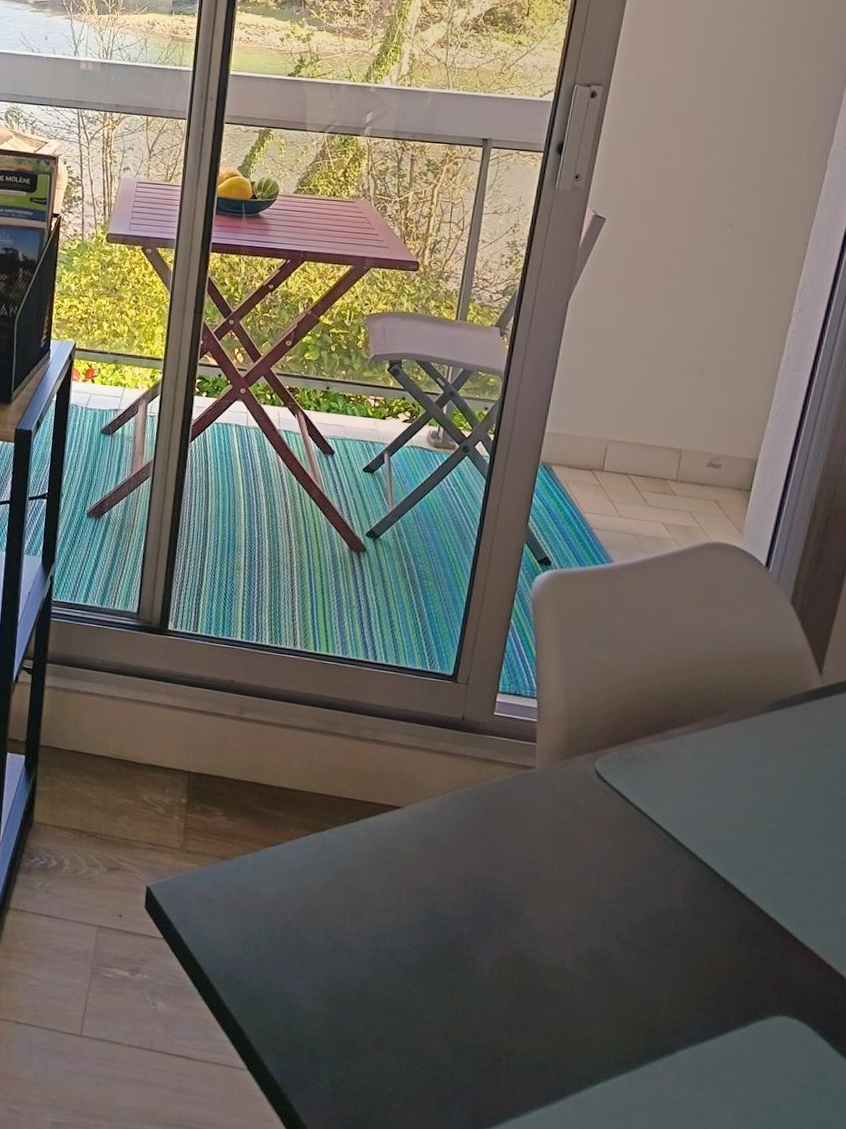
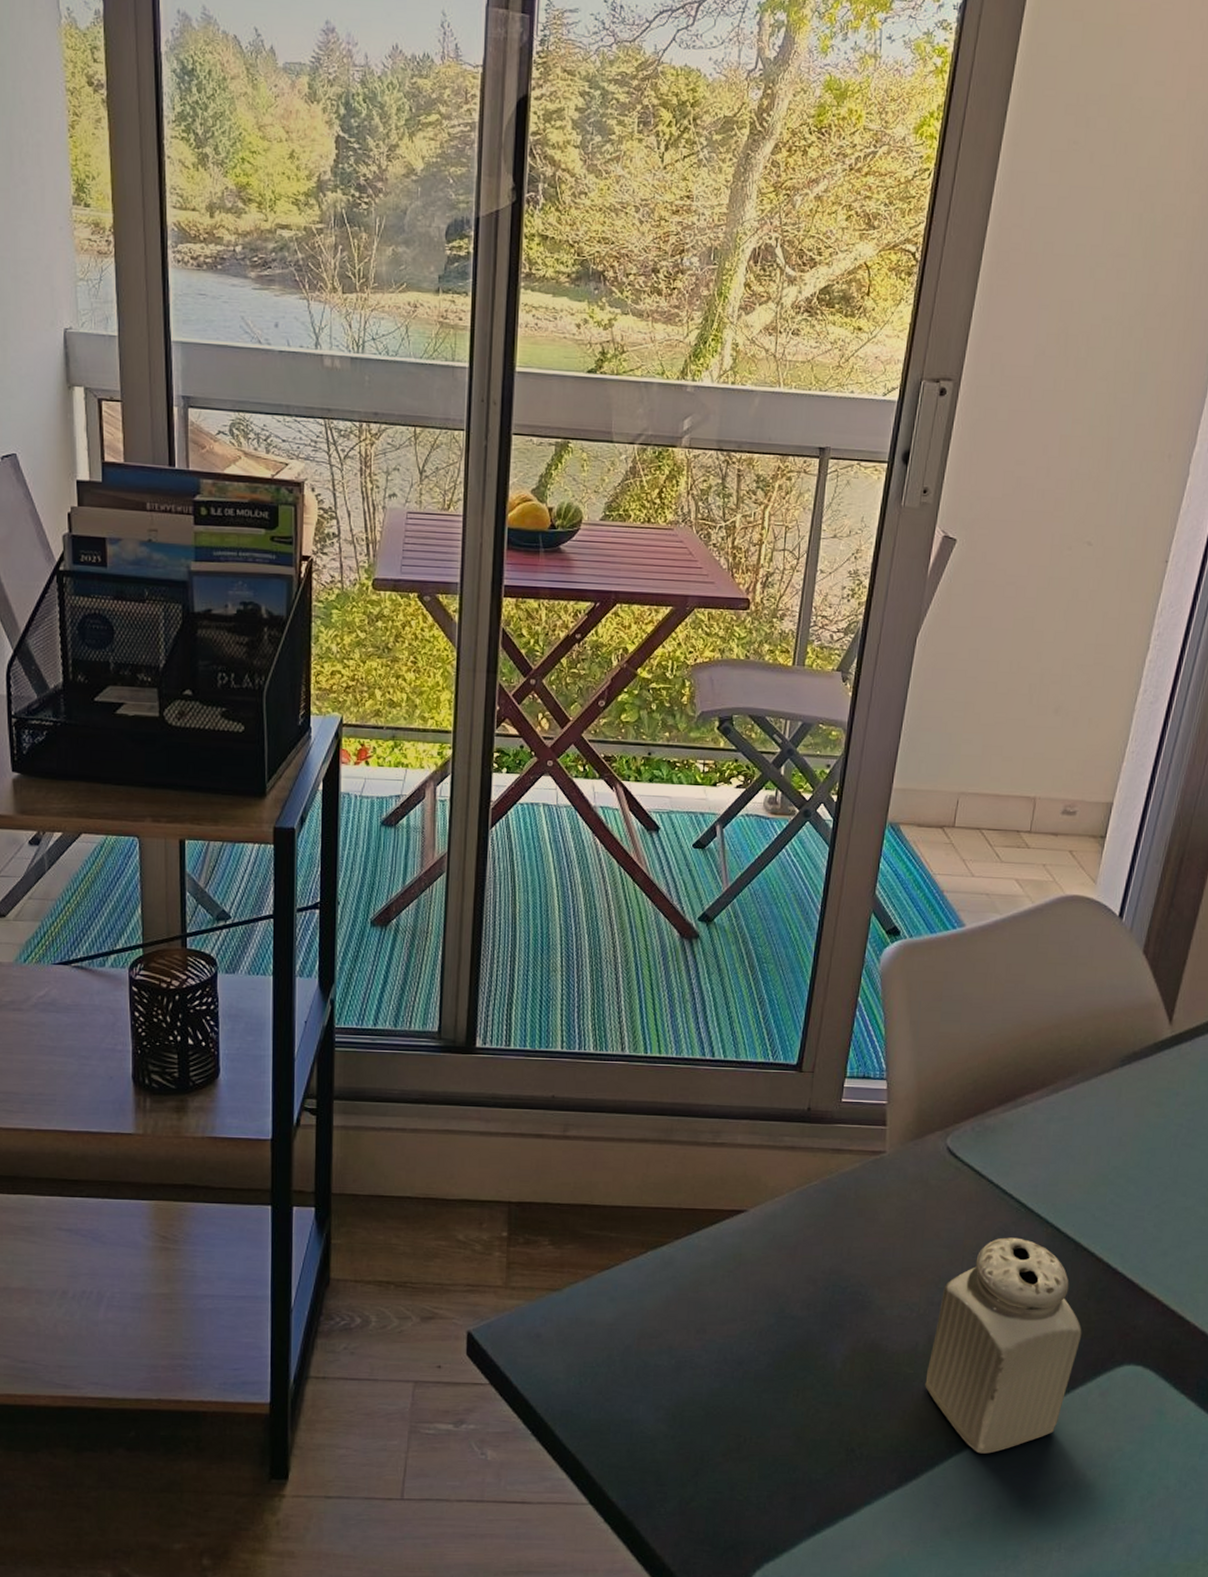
salt shaker: none [572,866,734,1086] -> present [925,1237,1082,1454]

